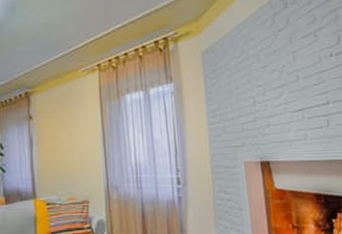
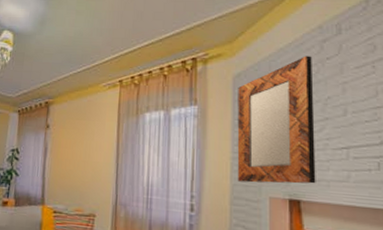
home mirror: none [207,29,281,151] -> present [237,55,316,184]

